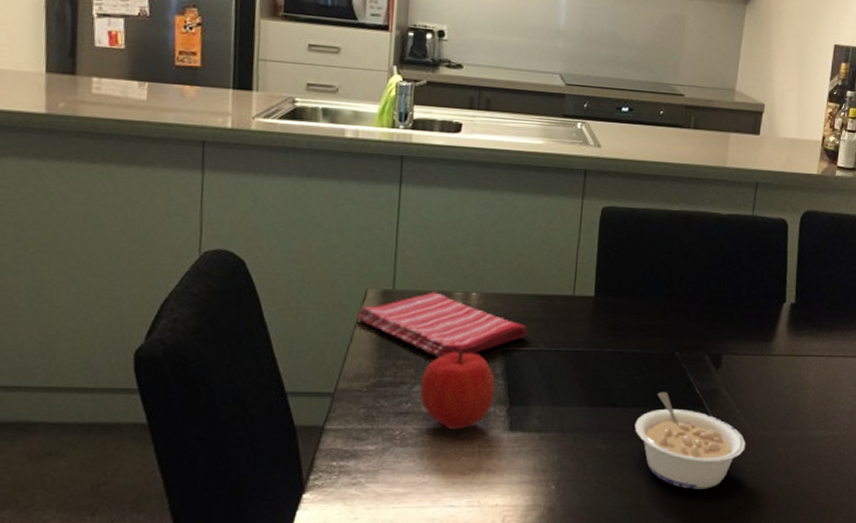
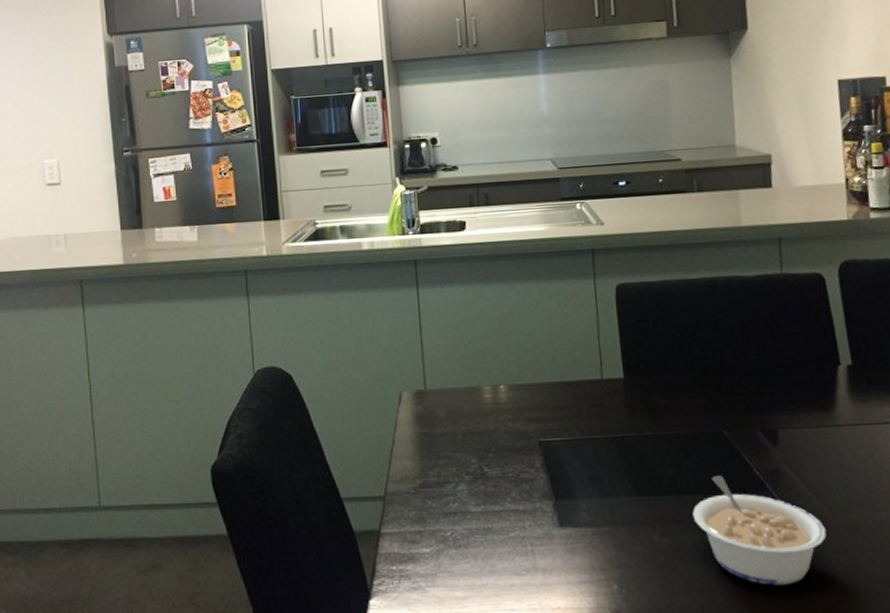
dish towel: present [357,292,528,358] -> none [395,388,562,455]
fruit: present [420,350,495,430] -> none [463,445,538,528]

